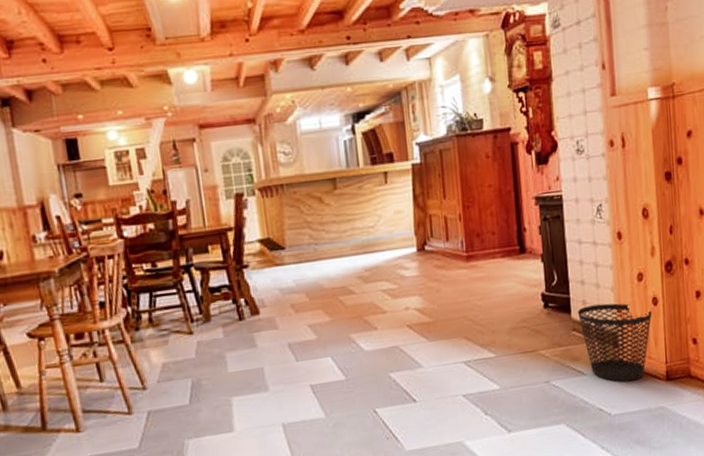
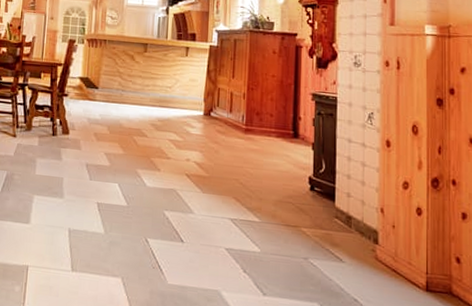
wastebasket: present [577,303,653,382] -> none [341,198,416,282]

